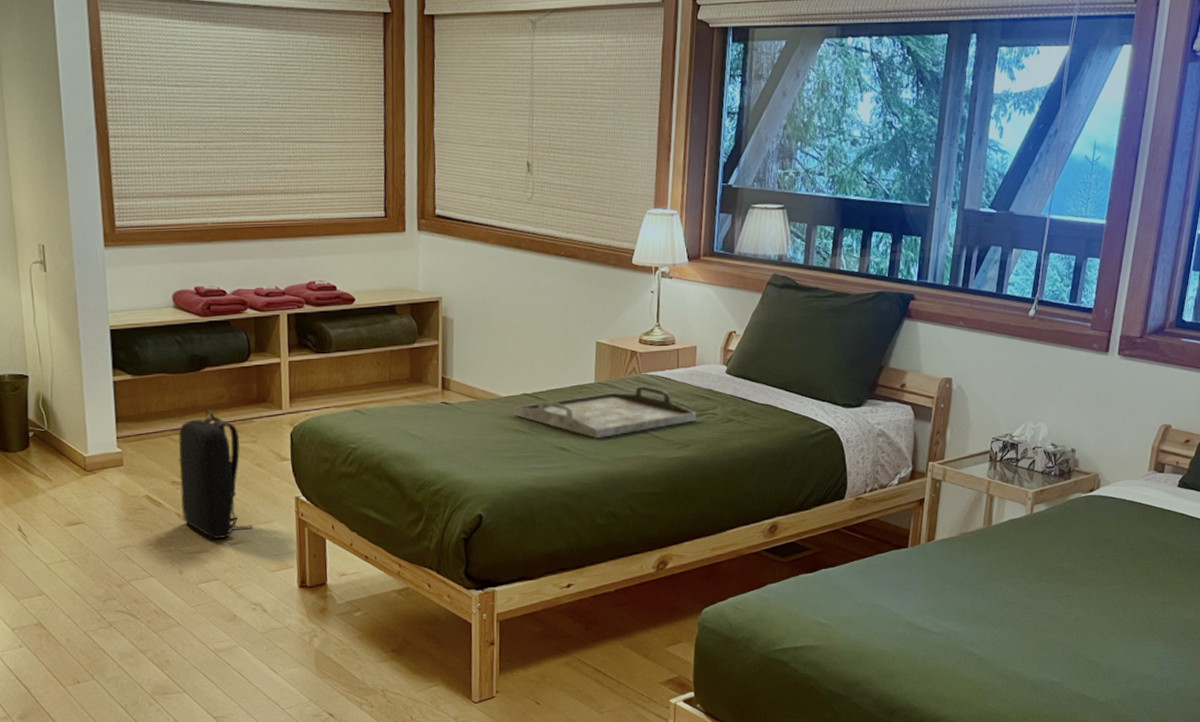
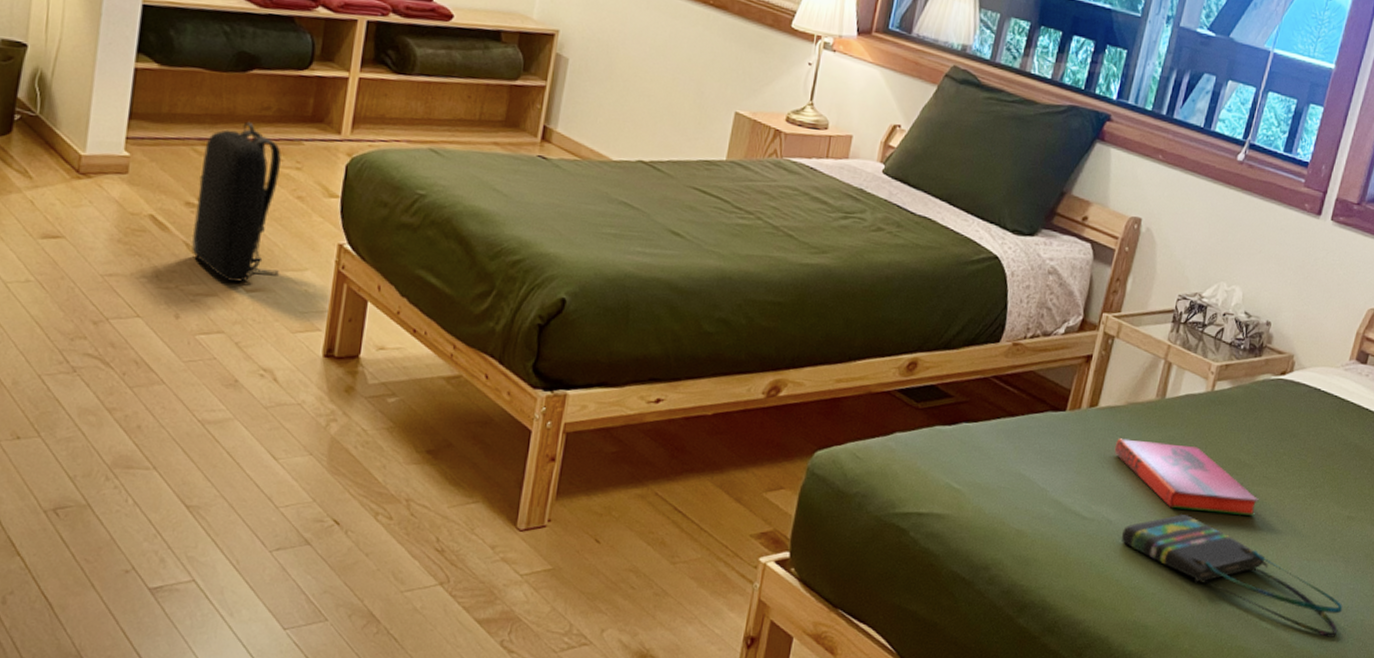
serving tray: present [514,386,696,438] -> none [624,172,840,228]
hardback book: none [953,562,1083,616] -> present [1114,438,1259,516]
tote bag: none [968,619,1167,704] -> present [1121,514,1343,637]

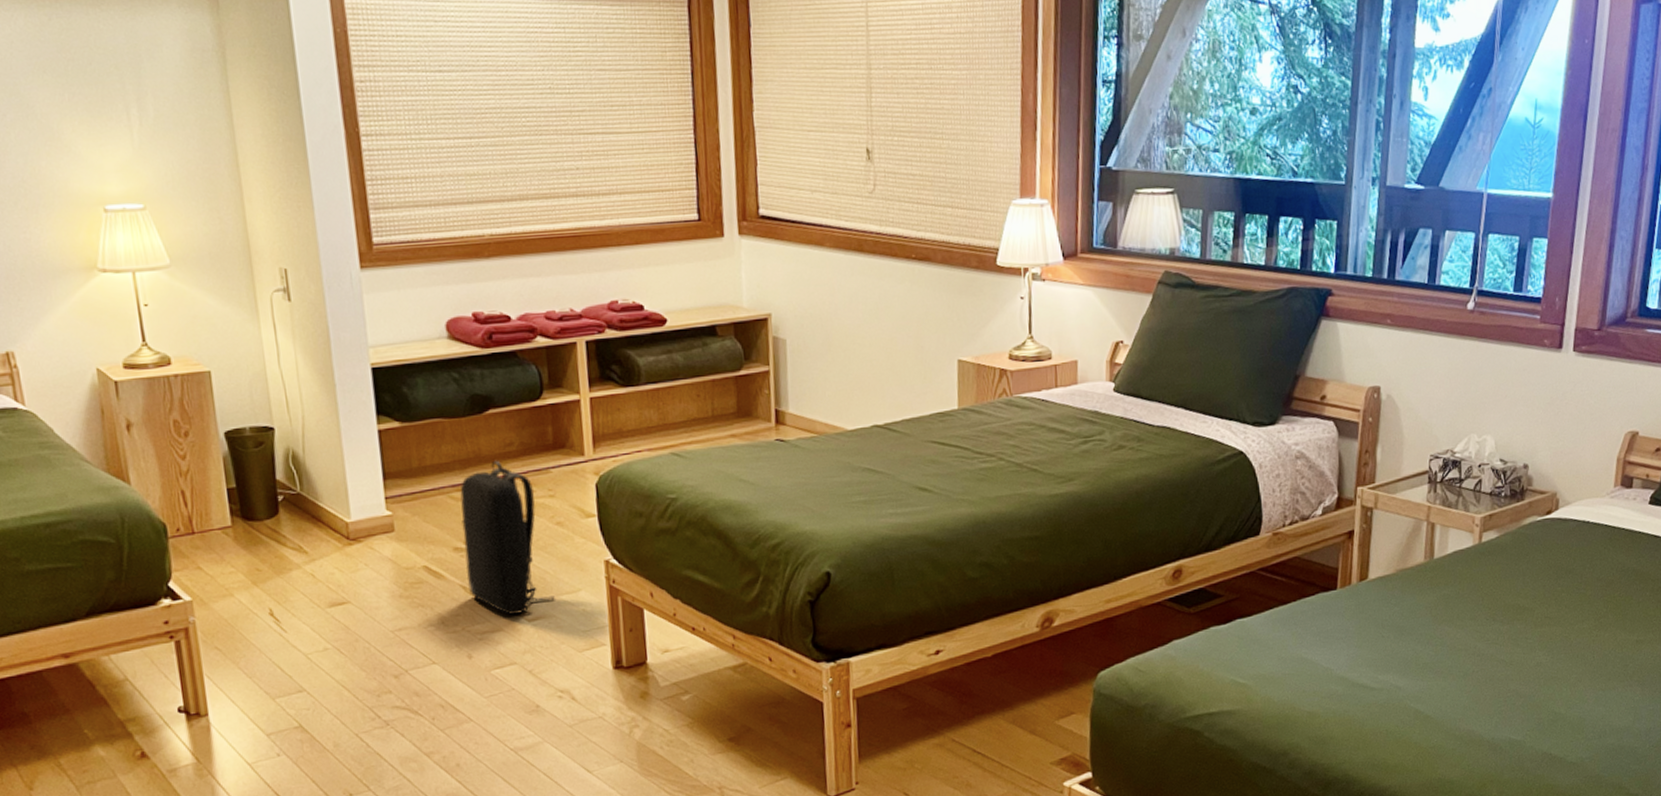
hardback book: present [1114,438,1259,516] -> none [1391,600,1544,665]
tote bag: present [1121,514,1343,637] -> none [1412,668,1646,761]

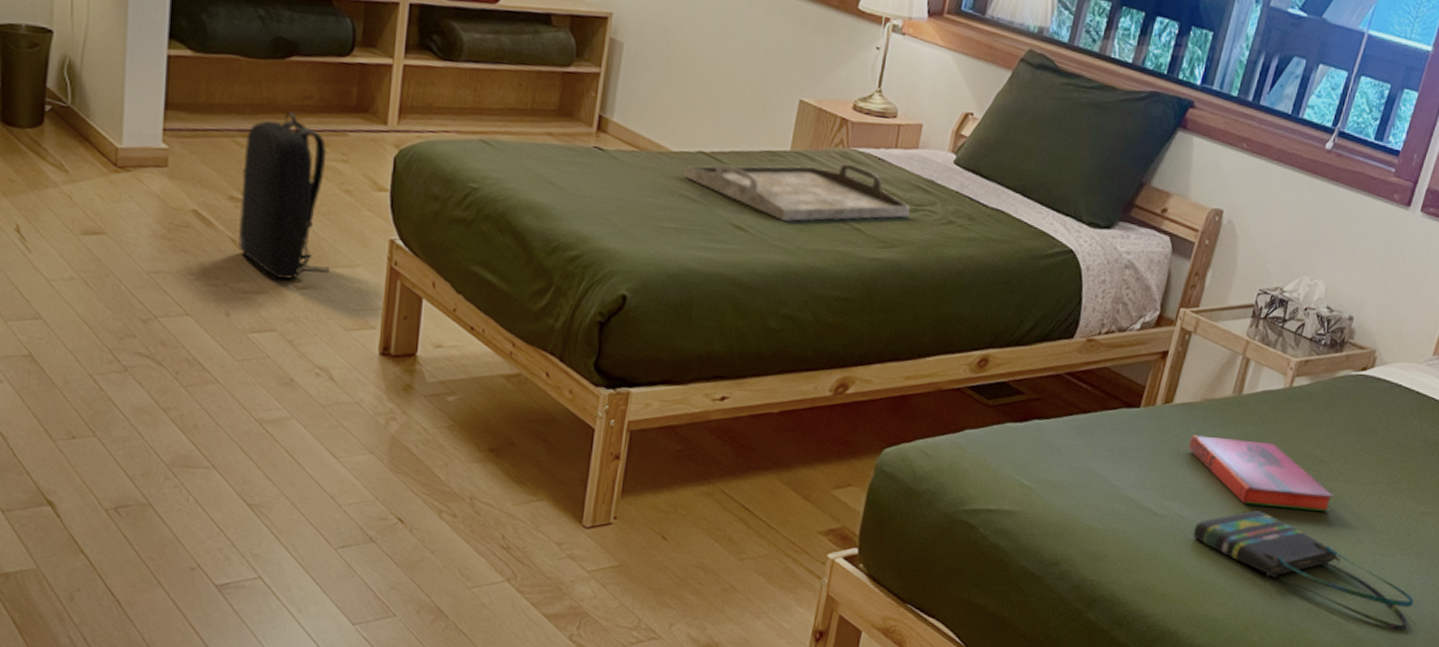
serving tray: none [863,410,1080,475] -> present [684,163,910,221]
hardback book: none [1391,600,1544,665] -> present [1188,435,1334,512]
tote bag: none [1412,668,1646,761] -> present [1193,510,1414,630]

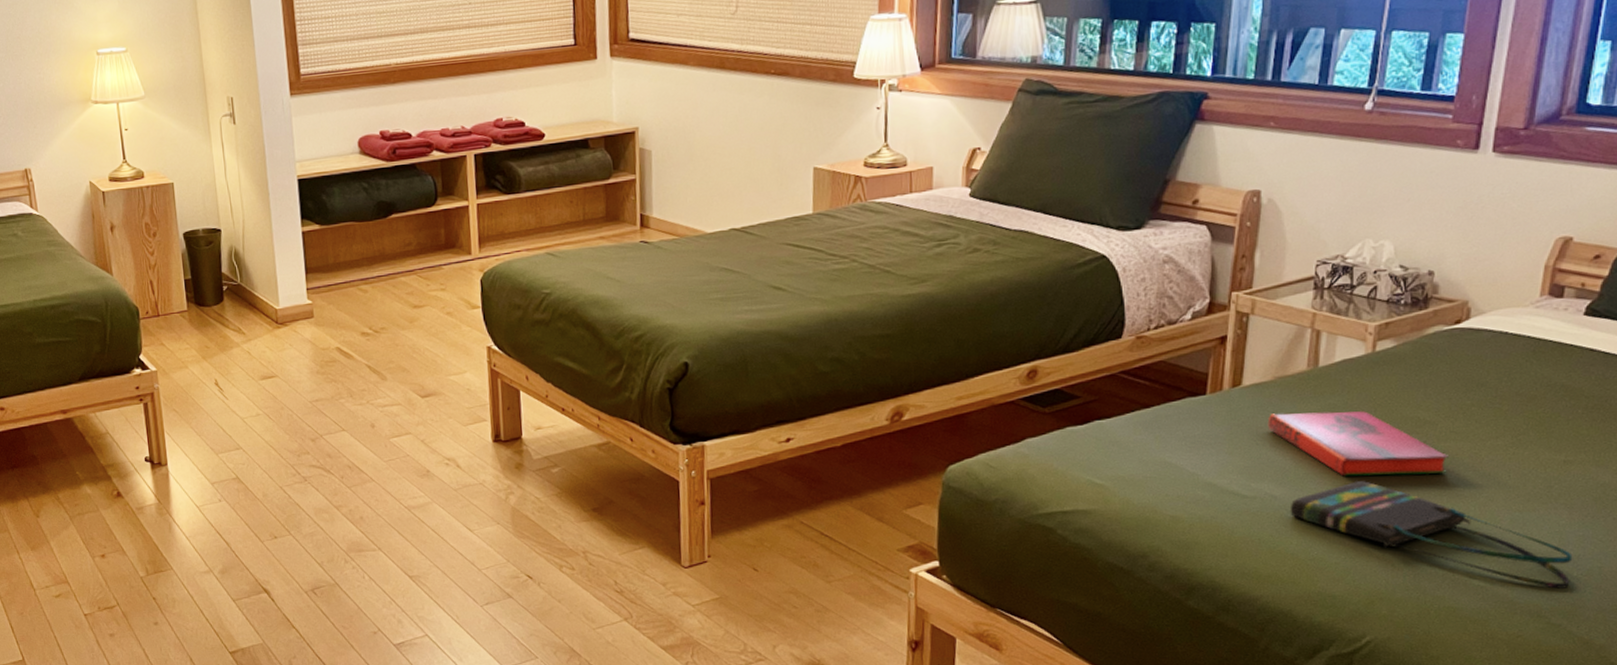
backpack: present [238,111,330,279] -> none [367,258,444,391]
serving tray: present [684,163,910,221] -> none [721,214,934,275]

